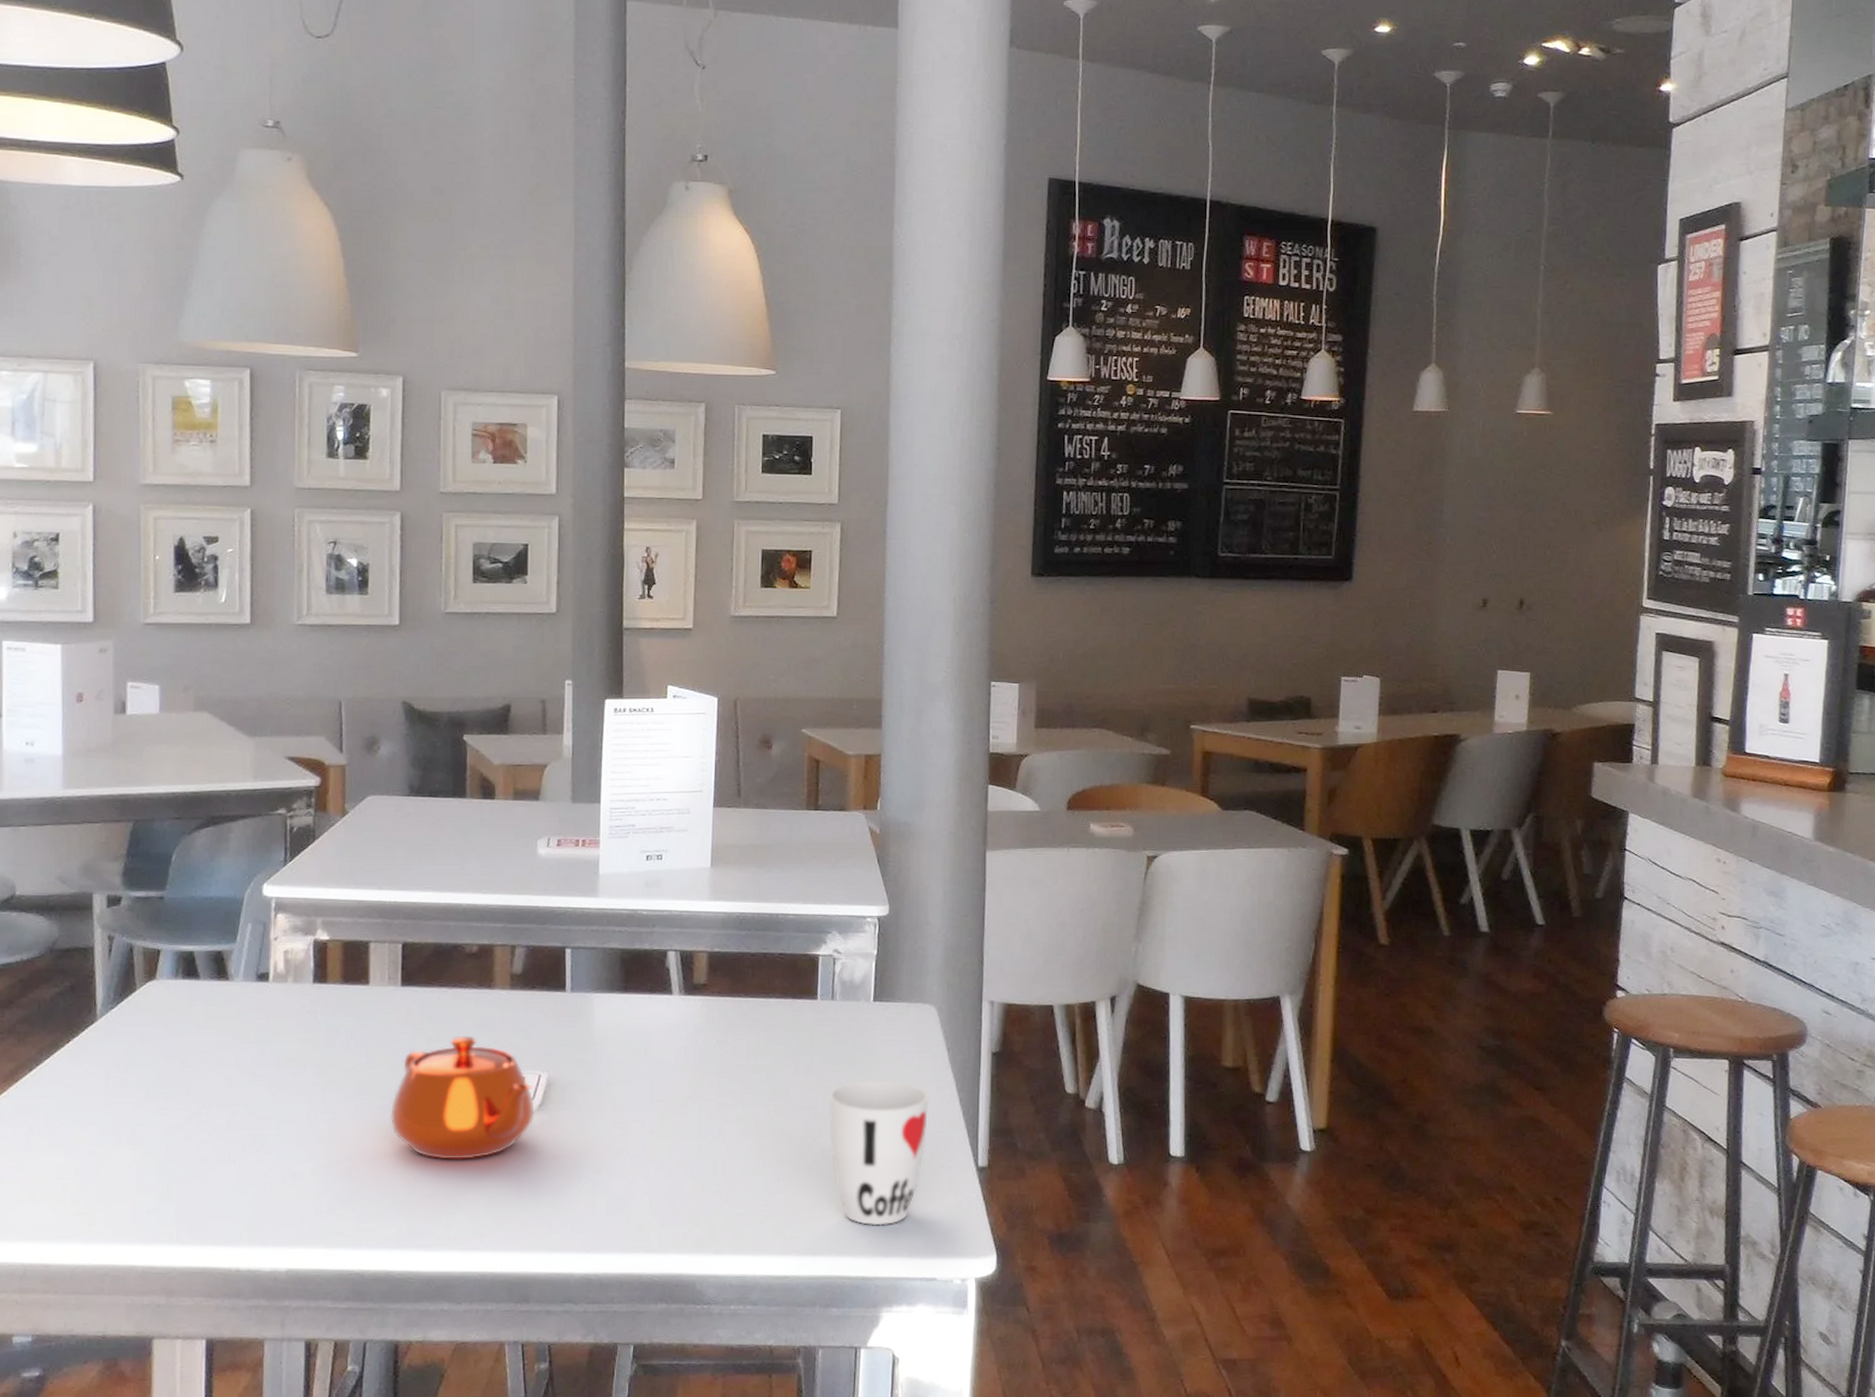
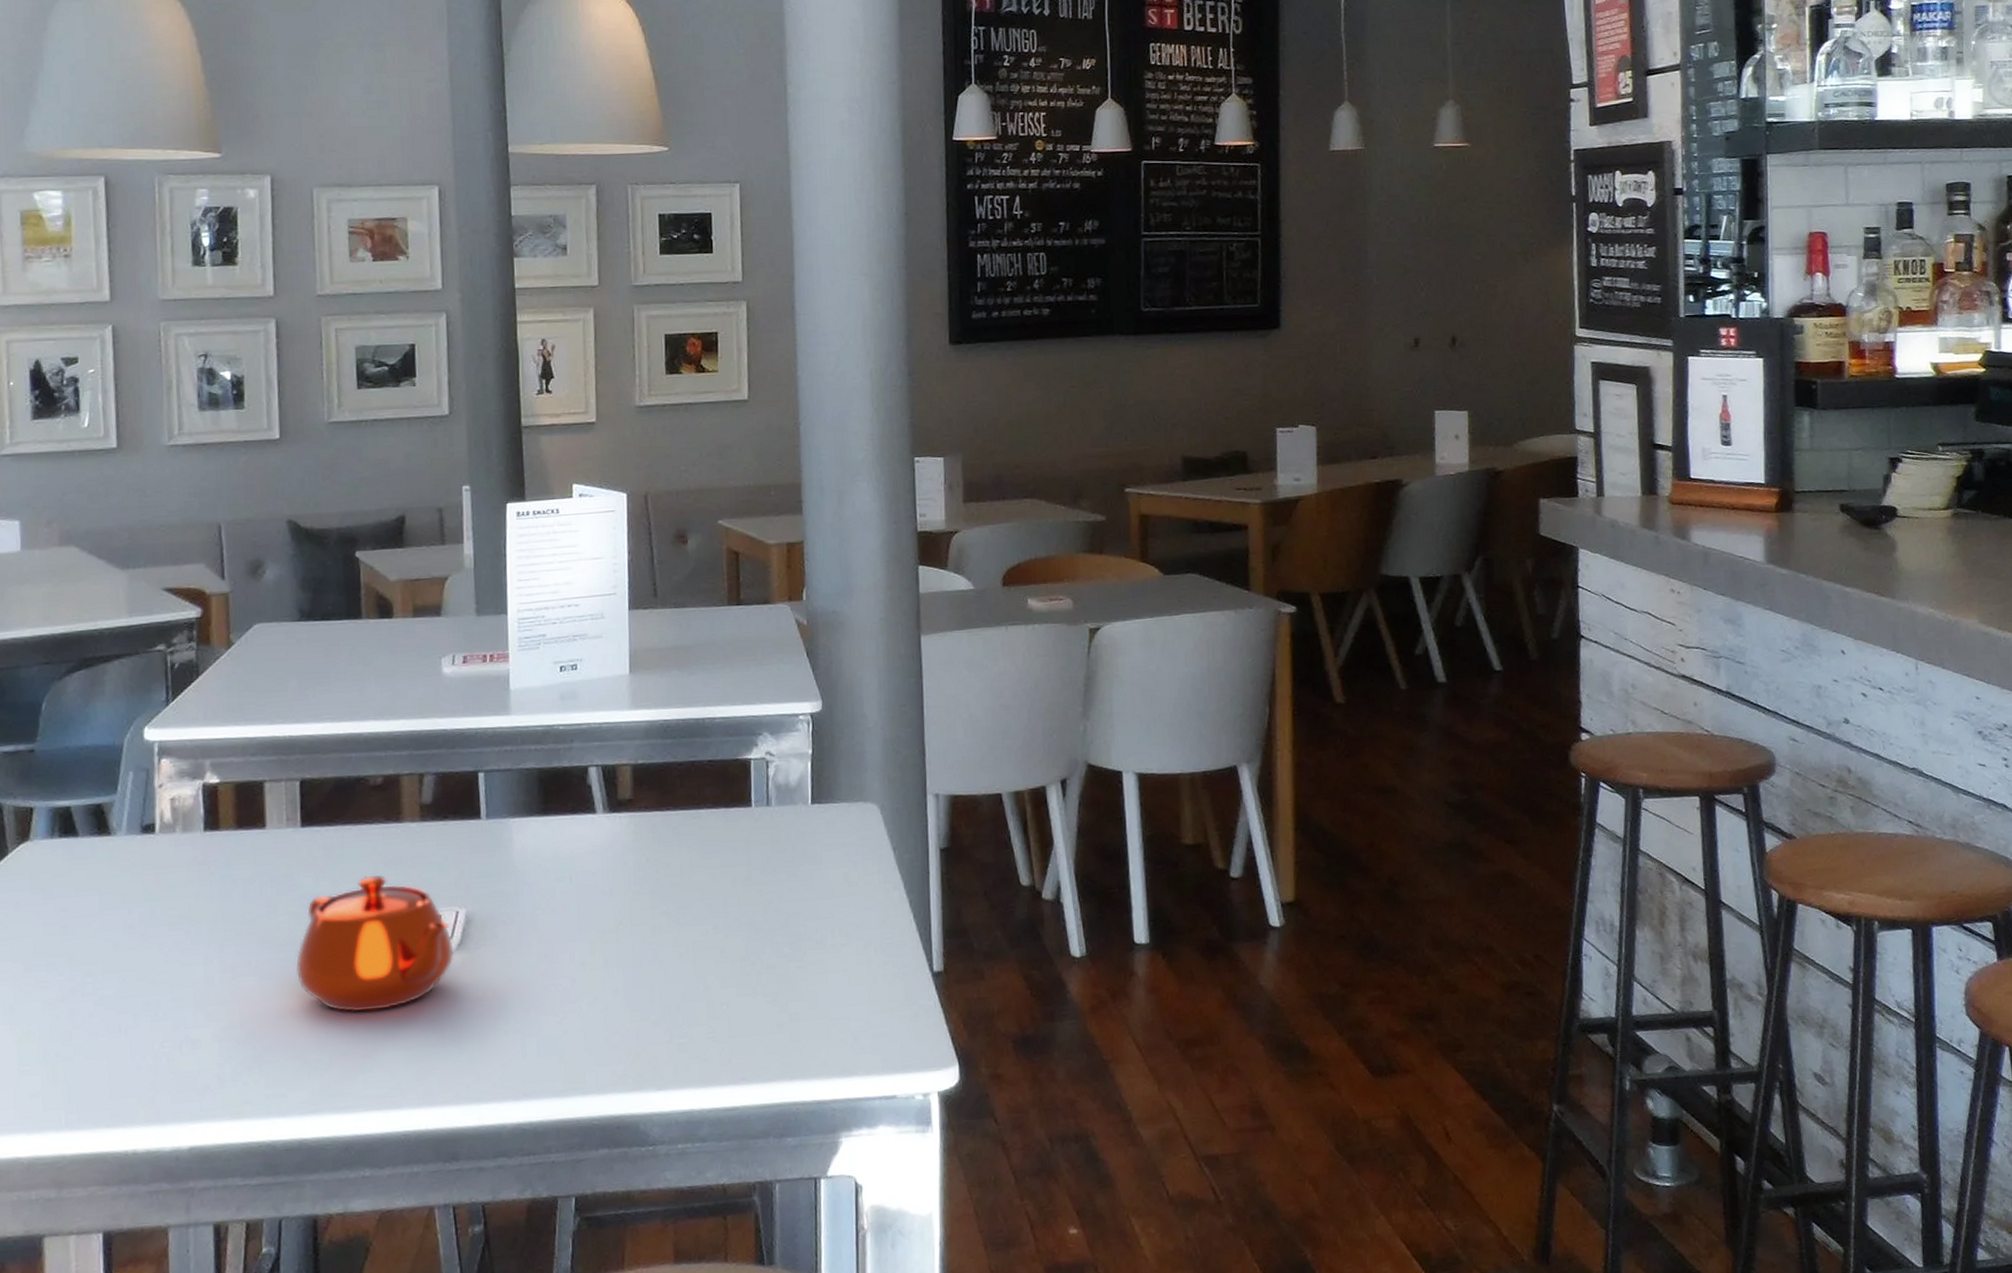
cup: present [829,1080,929,1226] -> none [770,887,877,1045]

